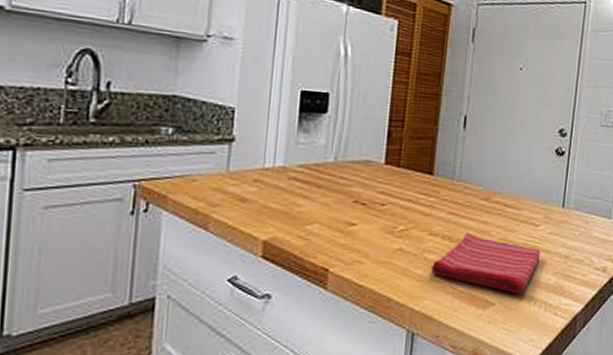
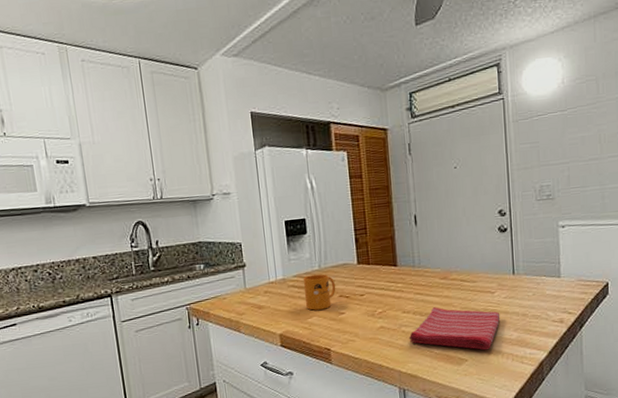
mug: none [306,167,352,216] -> present [303,274,336,311]

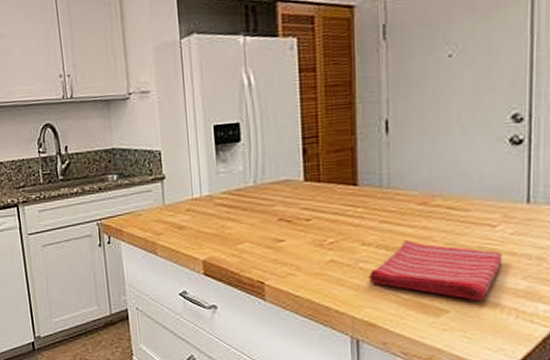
mug: present [303,274,336,311] -> none [233,191,275,235]

